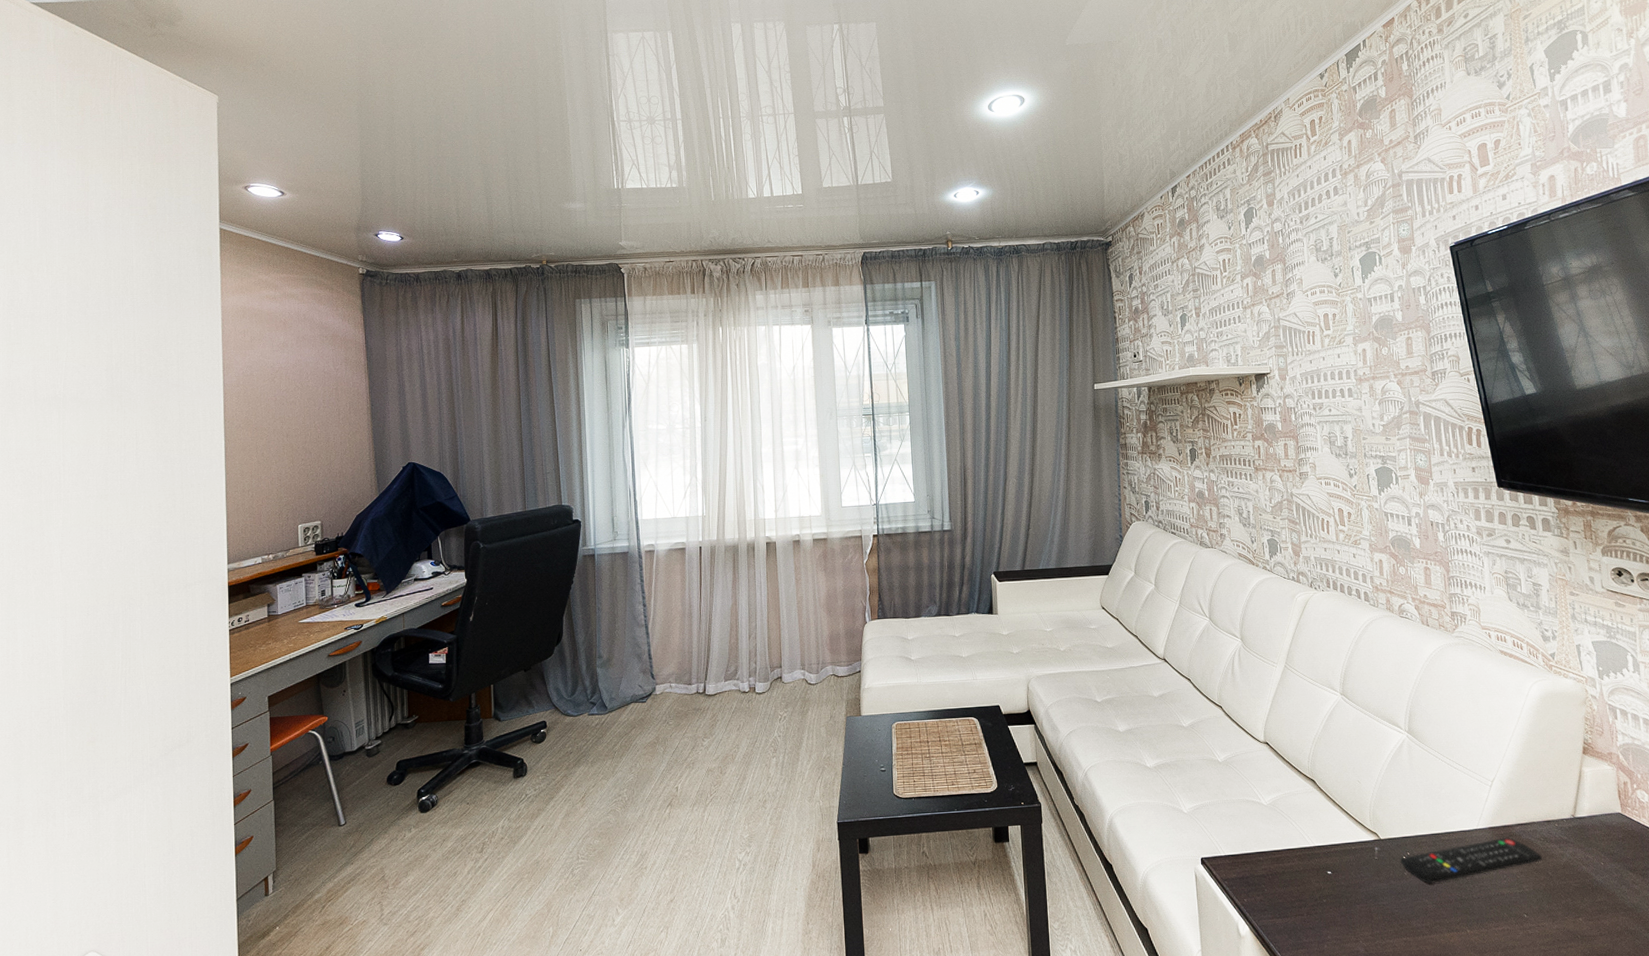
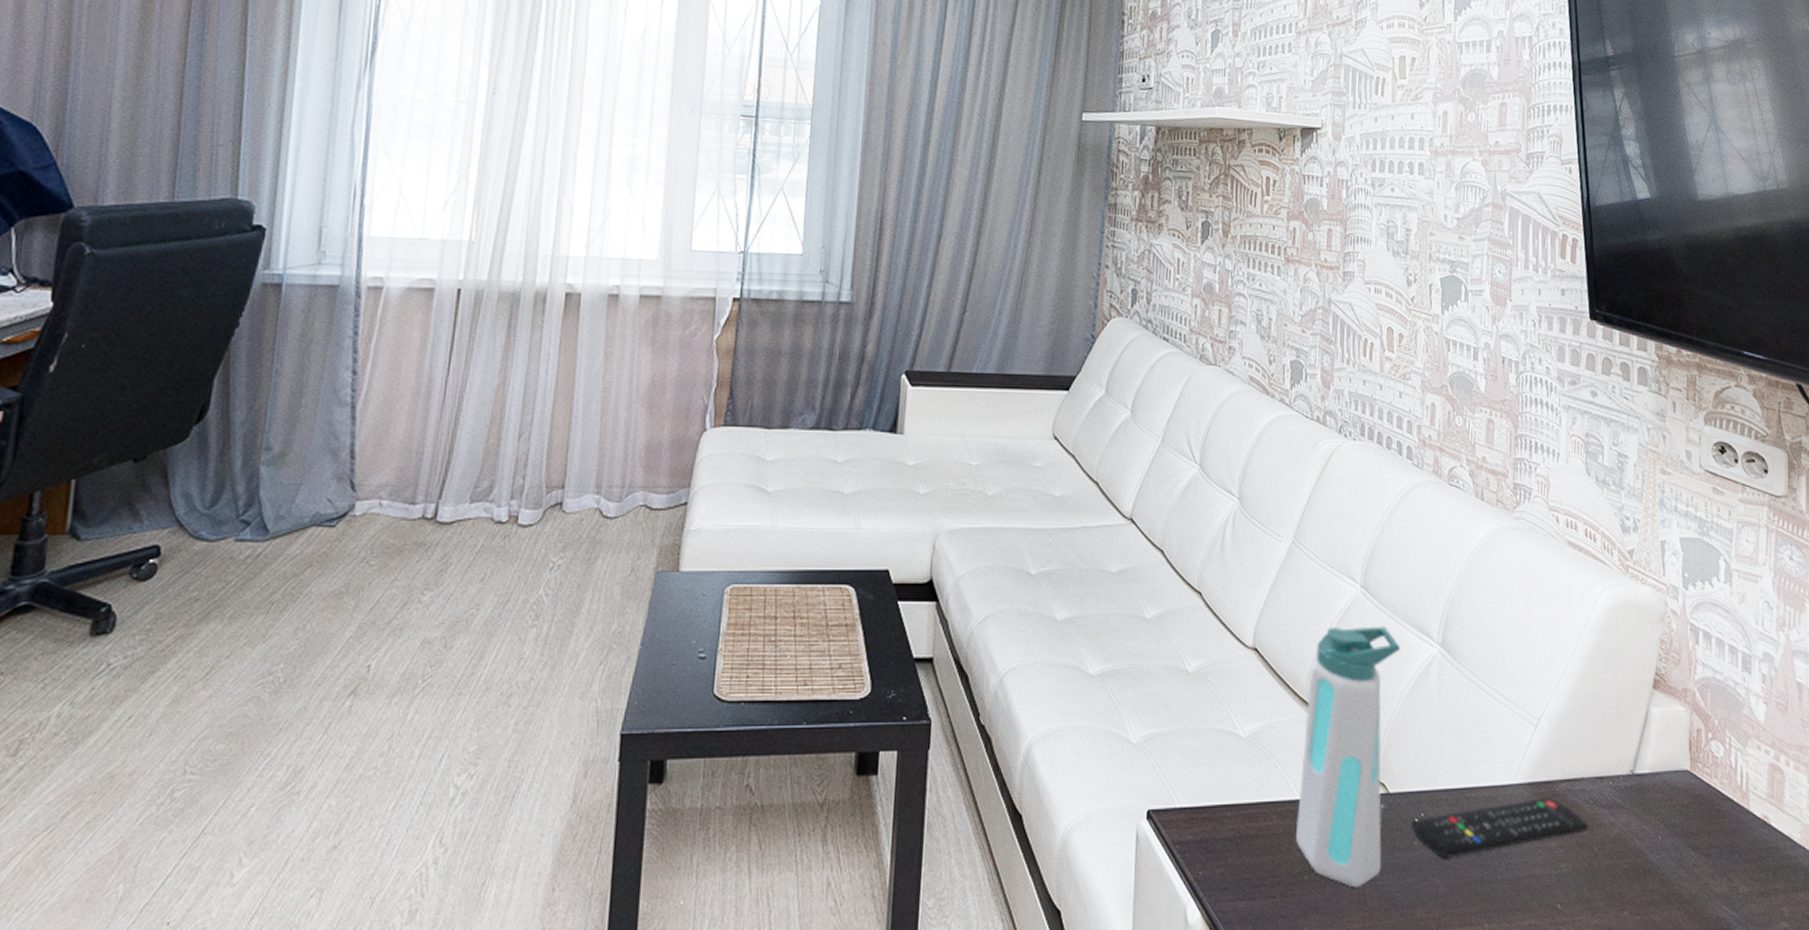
water bottle: none [1309,721,1382,907] -> present [1296,626,1401,888]

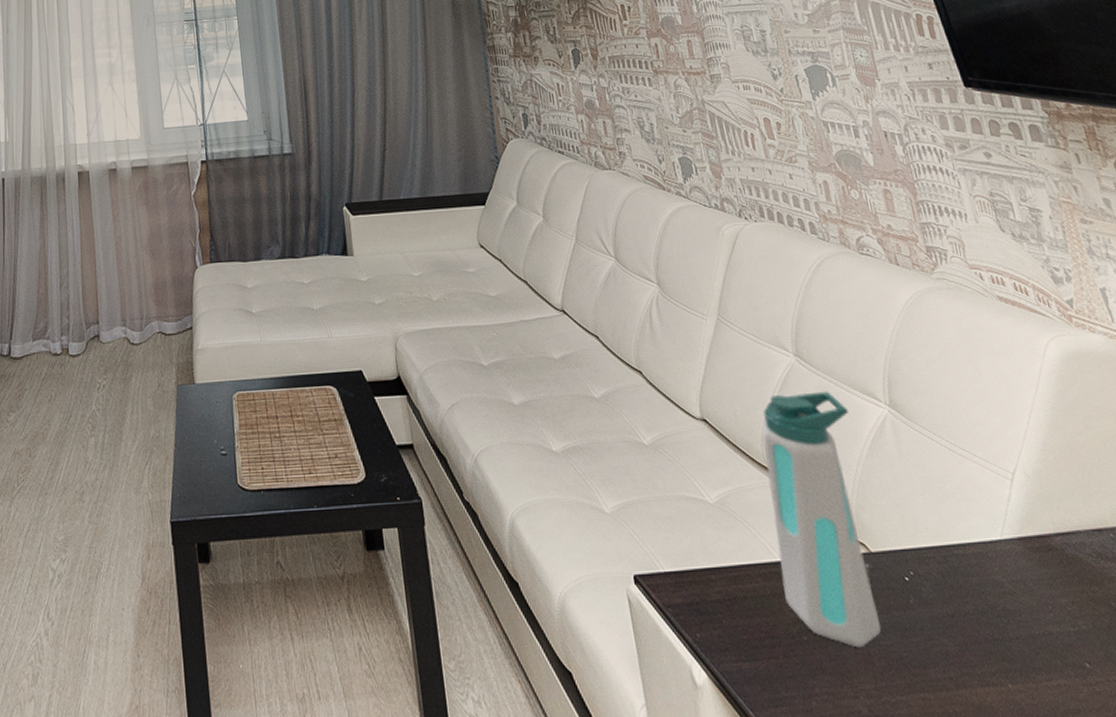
remote control: present [1410,797,1588,858] -> none [901,551,1099,616]

